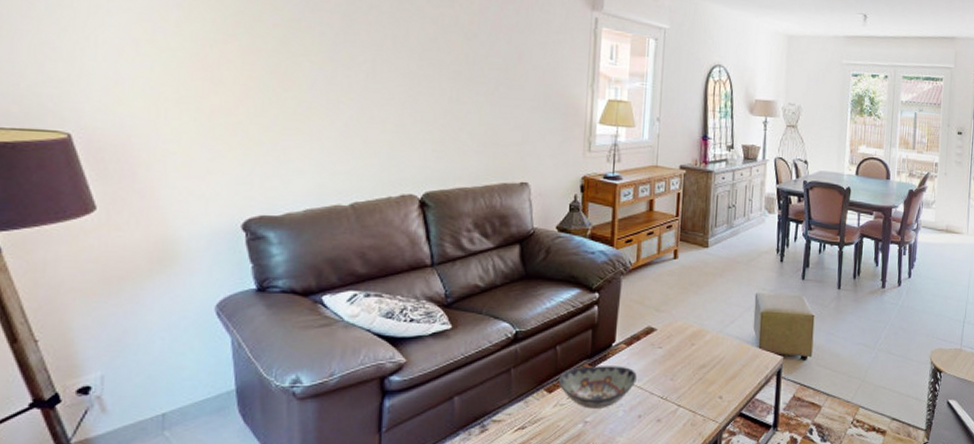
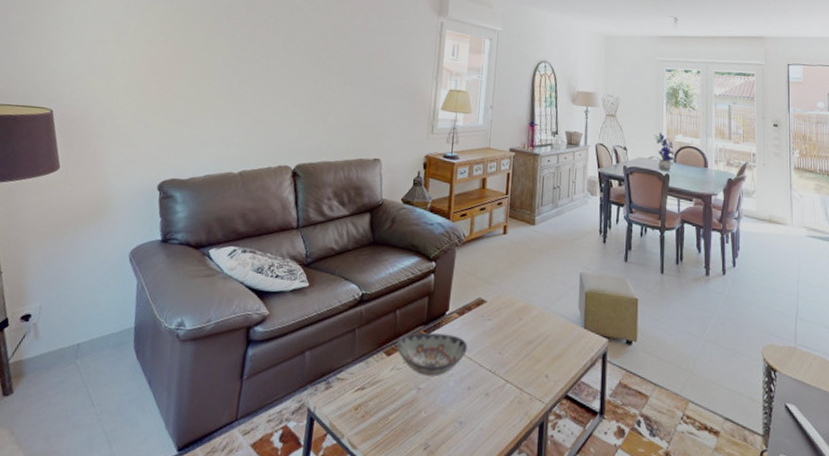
flower arrangement: none [829,144,863,184] -> present [648,133,680,171]

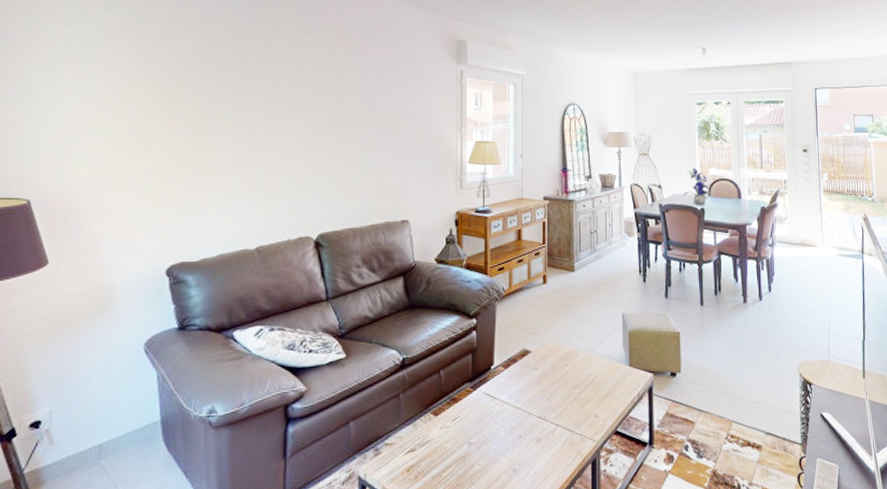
decorative bowl: present [396,332,467,376] -> none [443,388,515,430]

